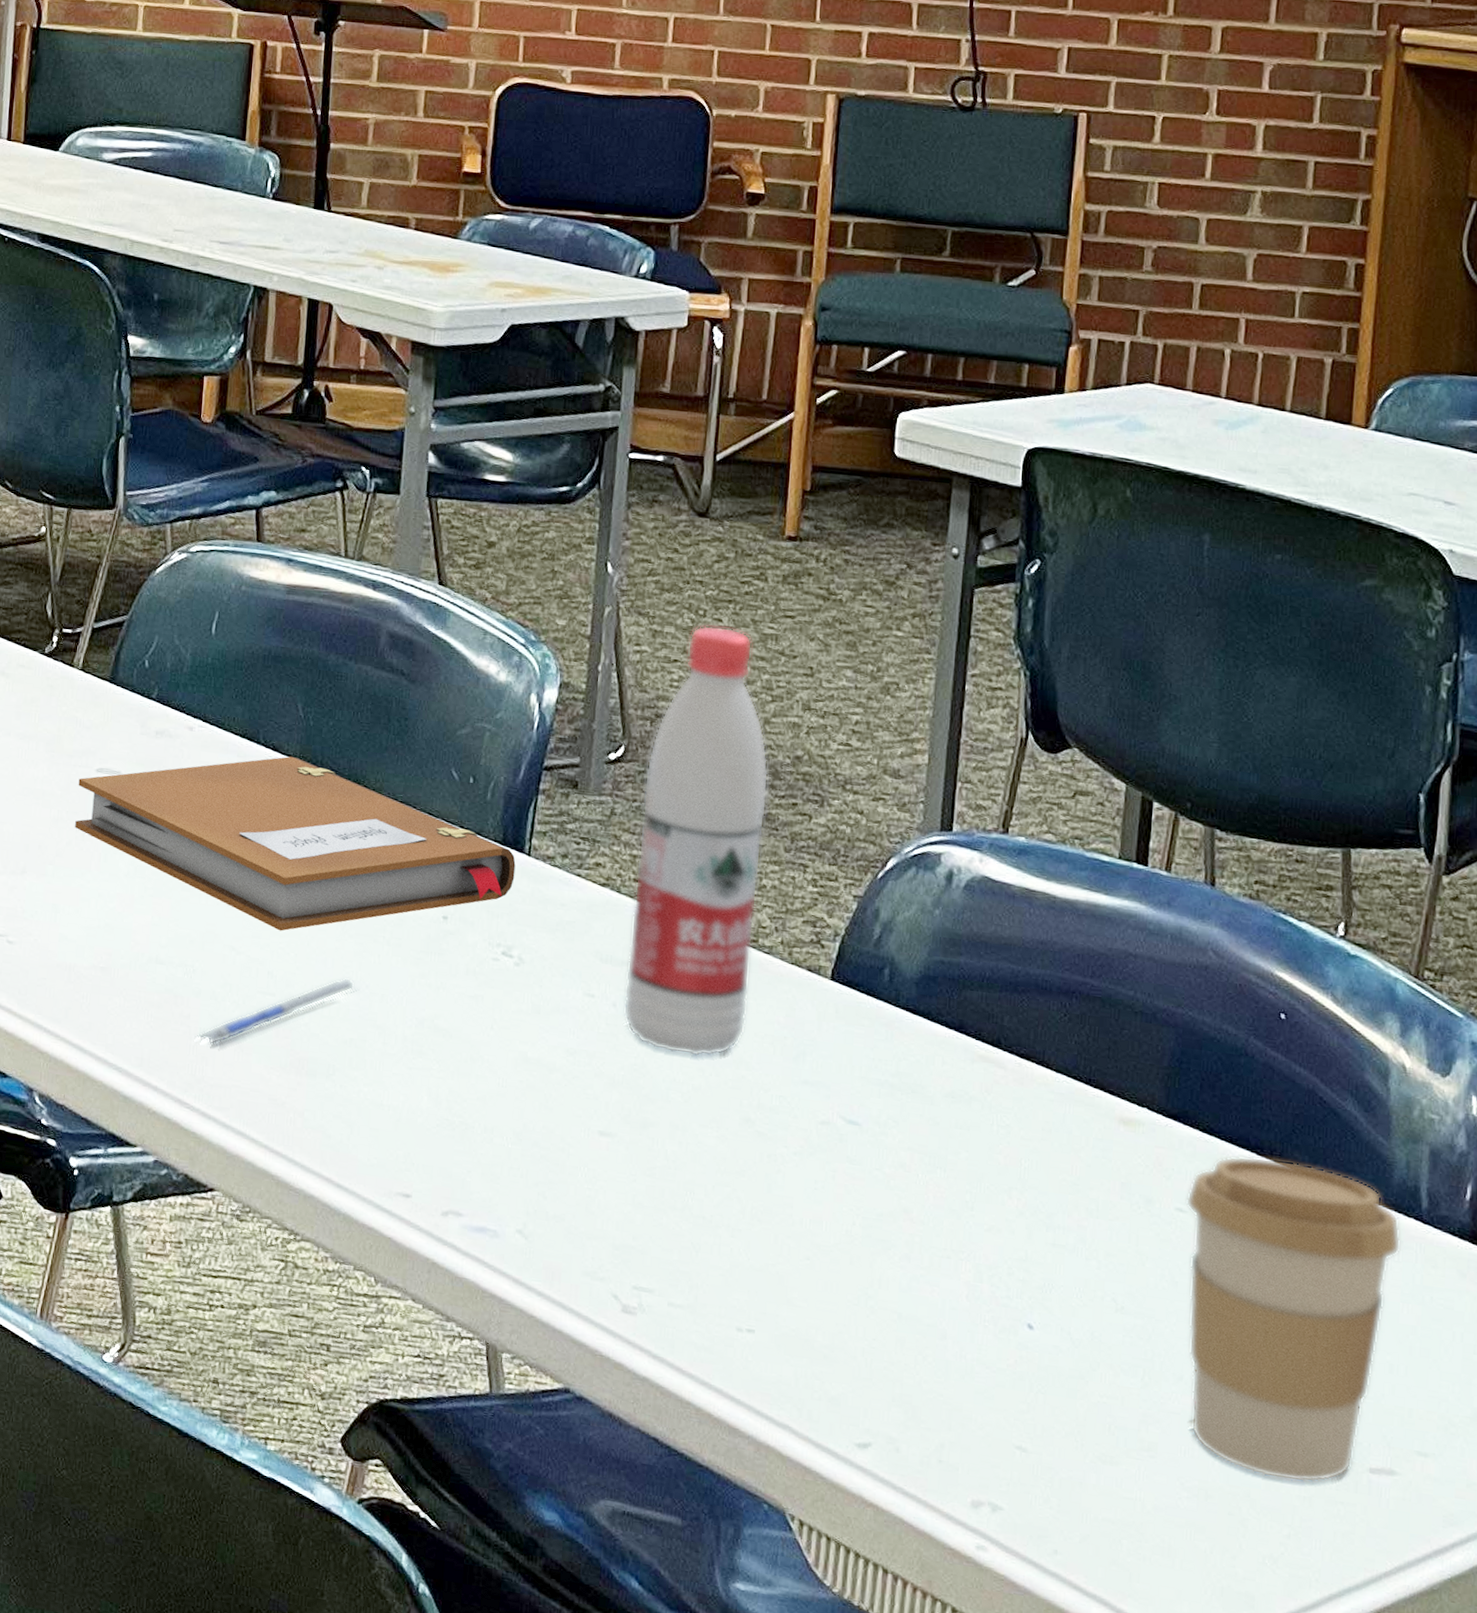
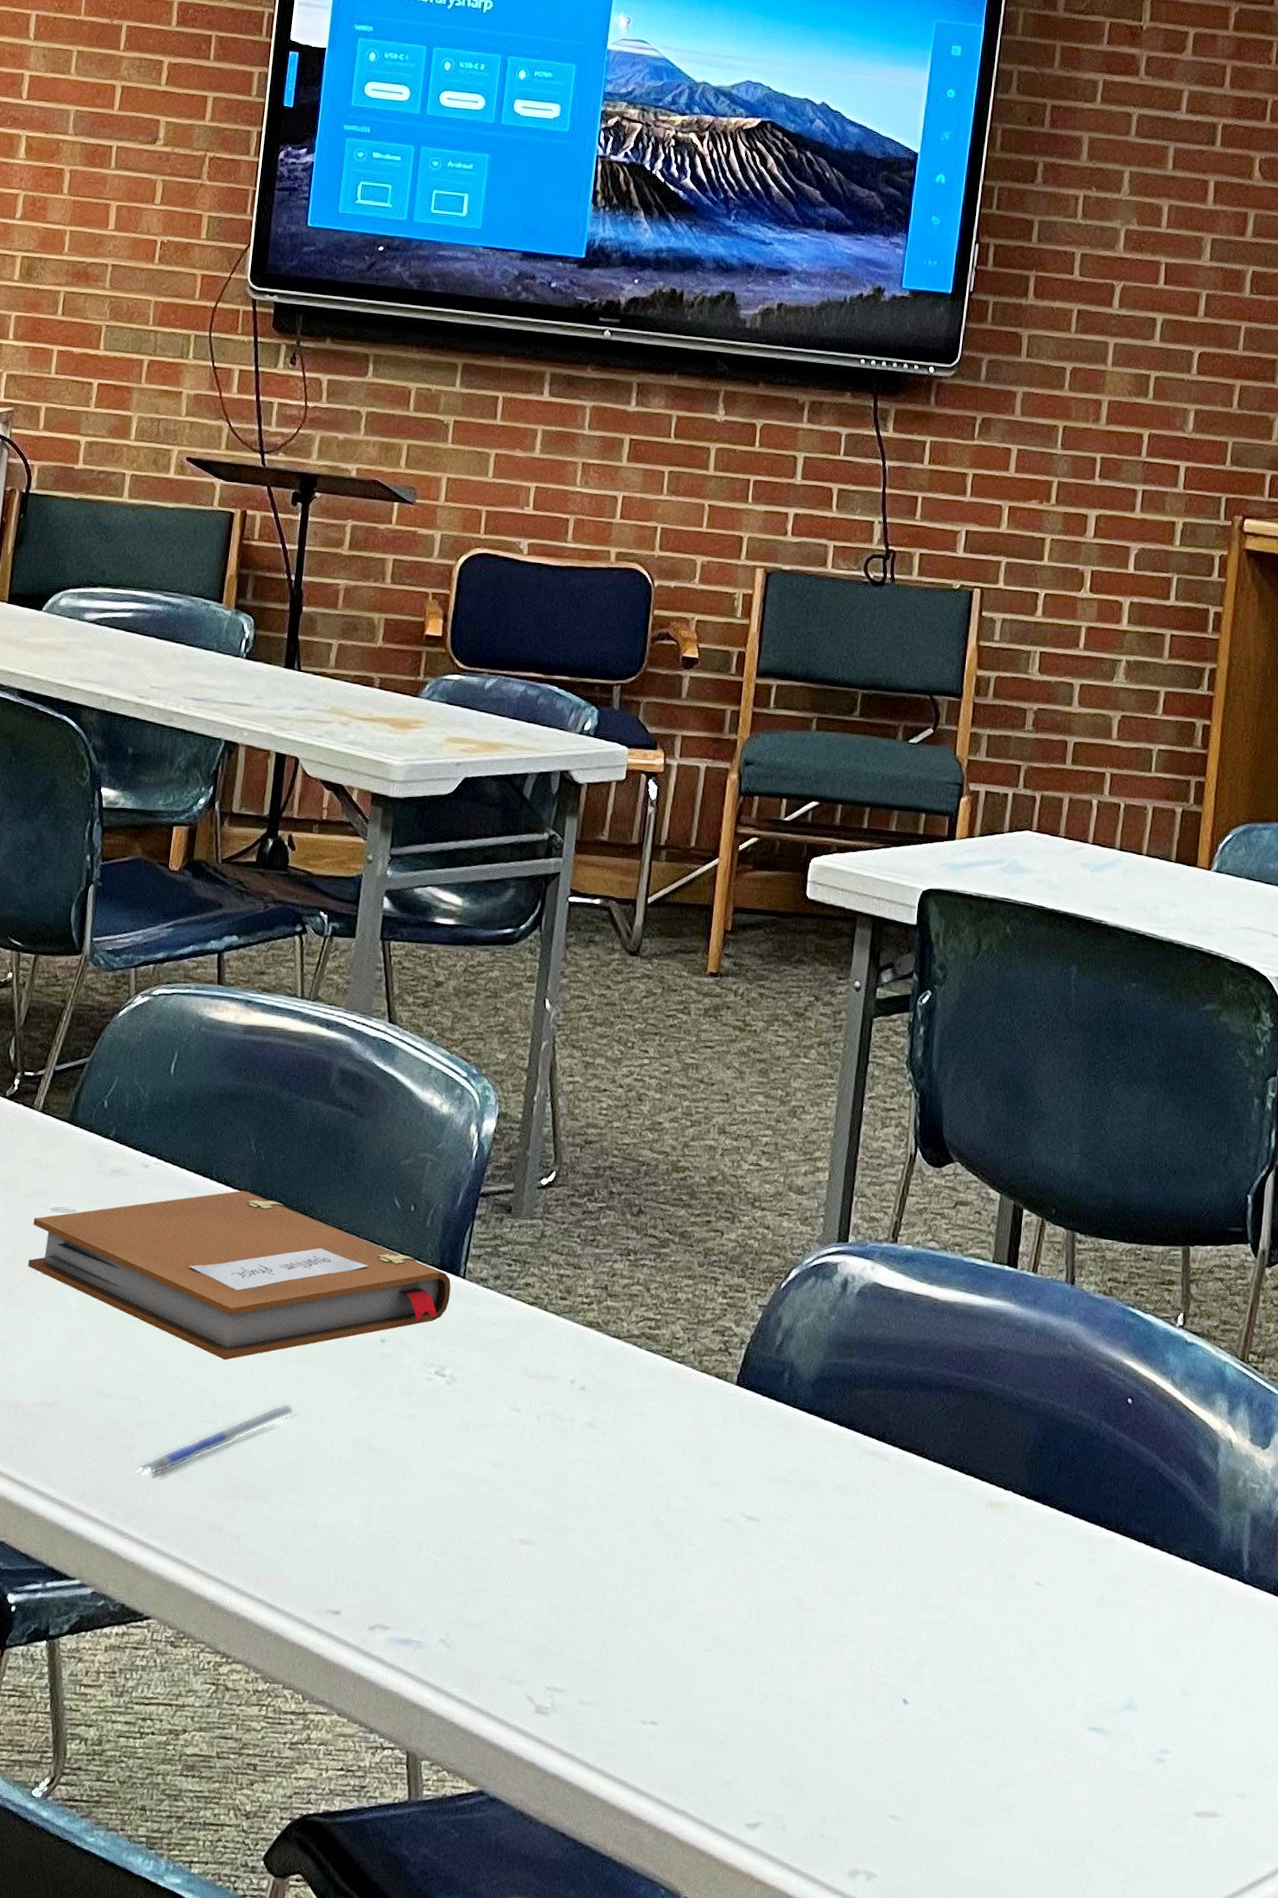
water bottle: present [623,625,769,1057] -> none [546,1056,686,1464]
coffee cup: present [1185,1156,1401,1483] -> none [1043,1530,1226,1830]

